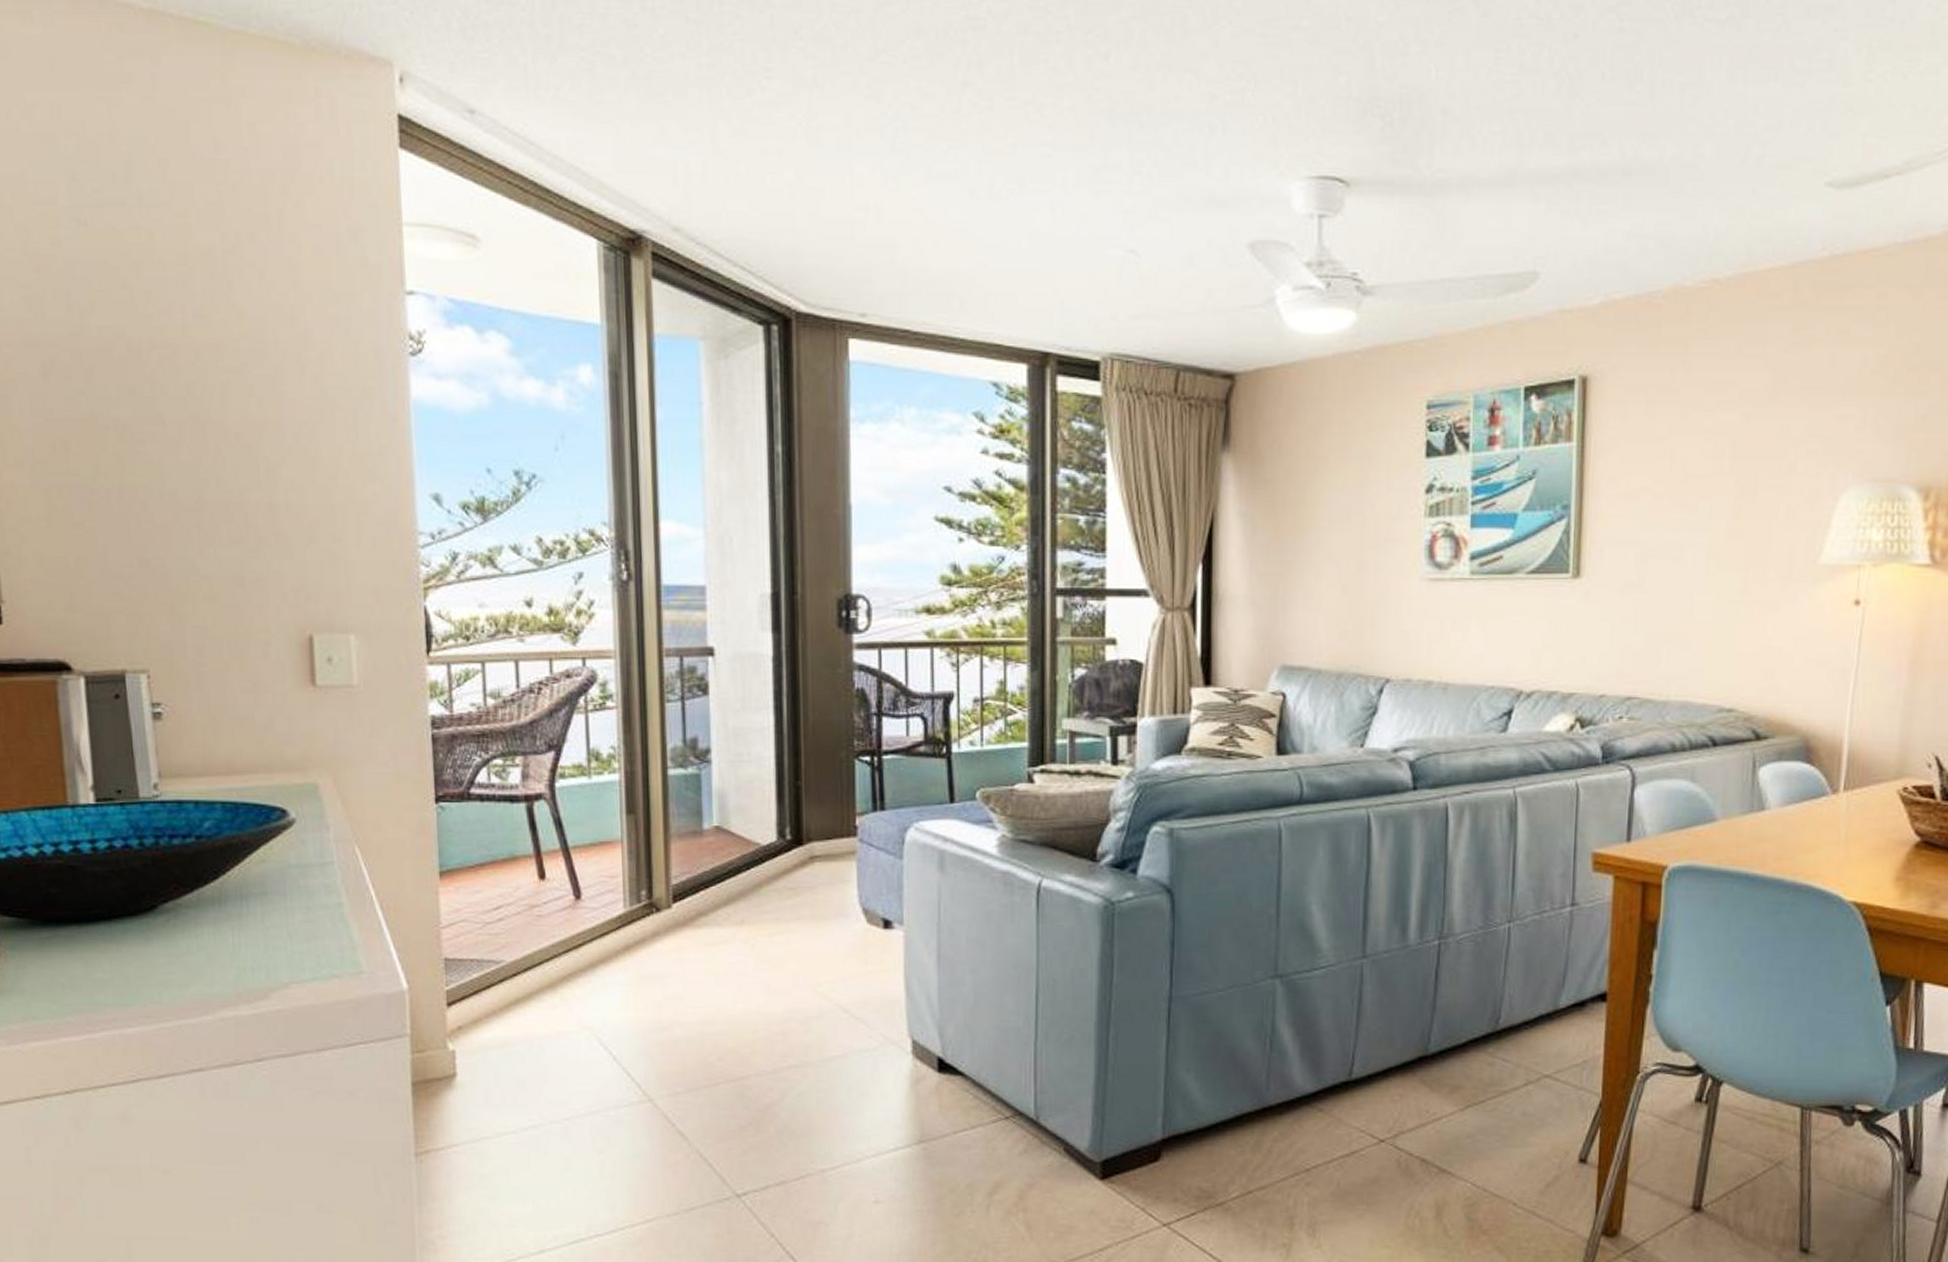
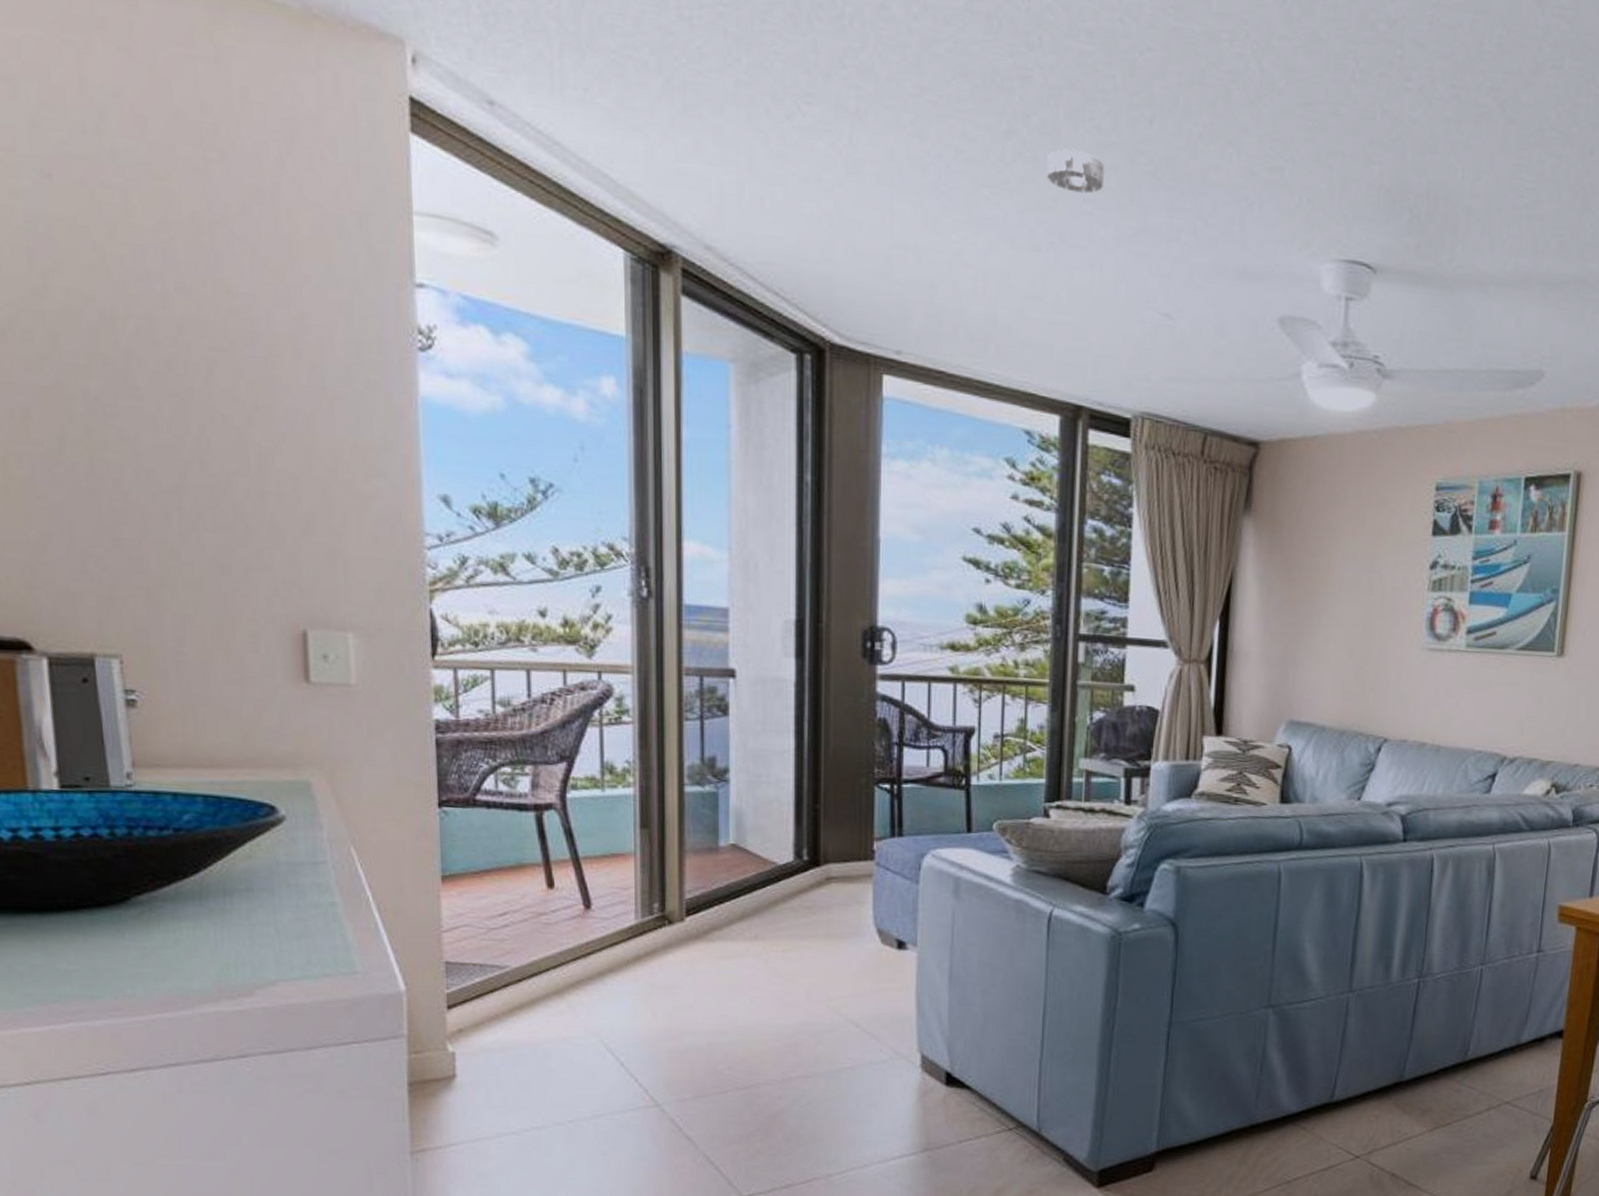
smoke detector: none [1004,95,1061,137] -> present [1047,149,1104,194]

